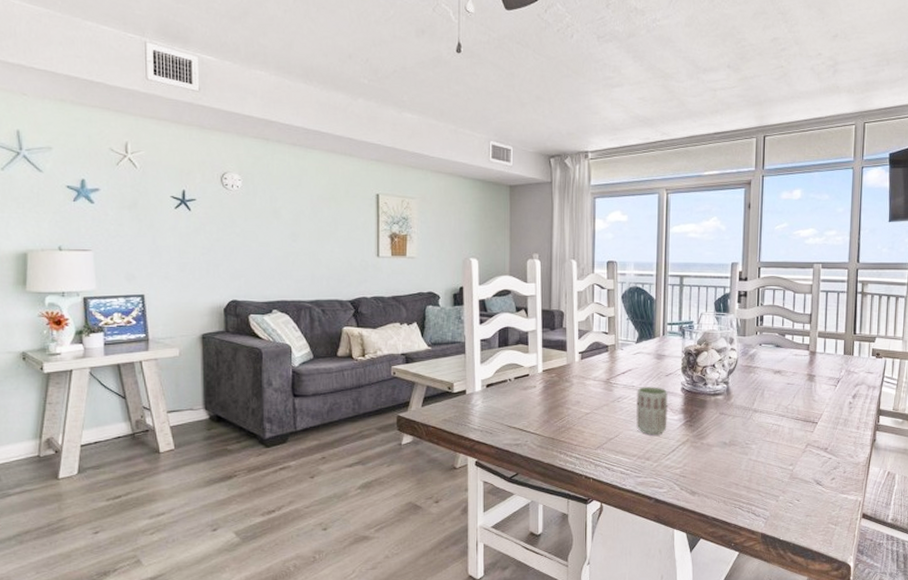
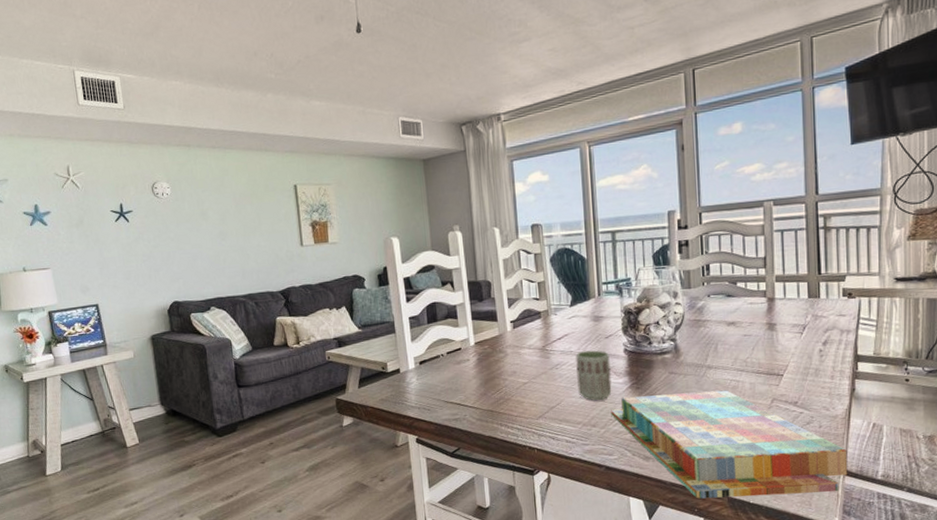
board game: none [664,433,865,534] -> present [611,390,848,499]

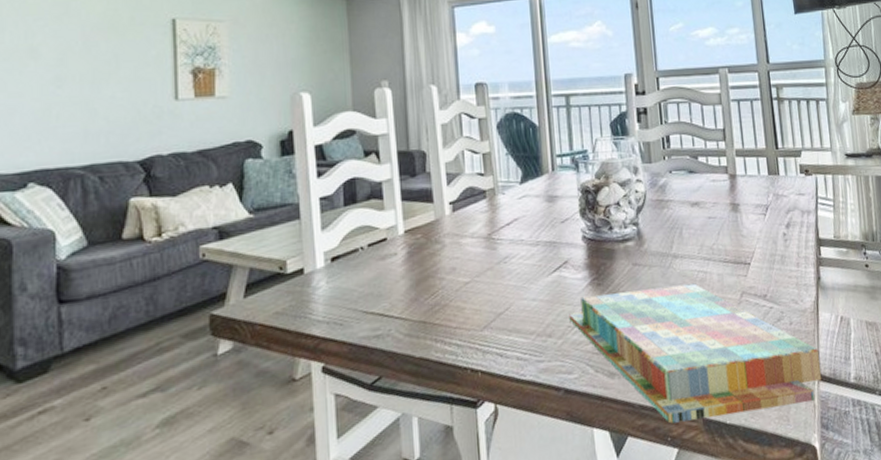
cup: present [576,350,612,400] -> none [527,238,570,303]

